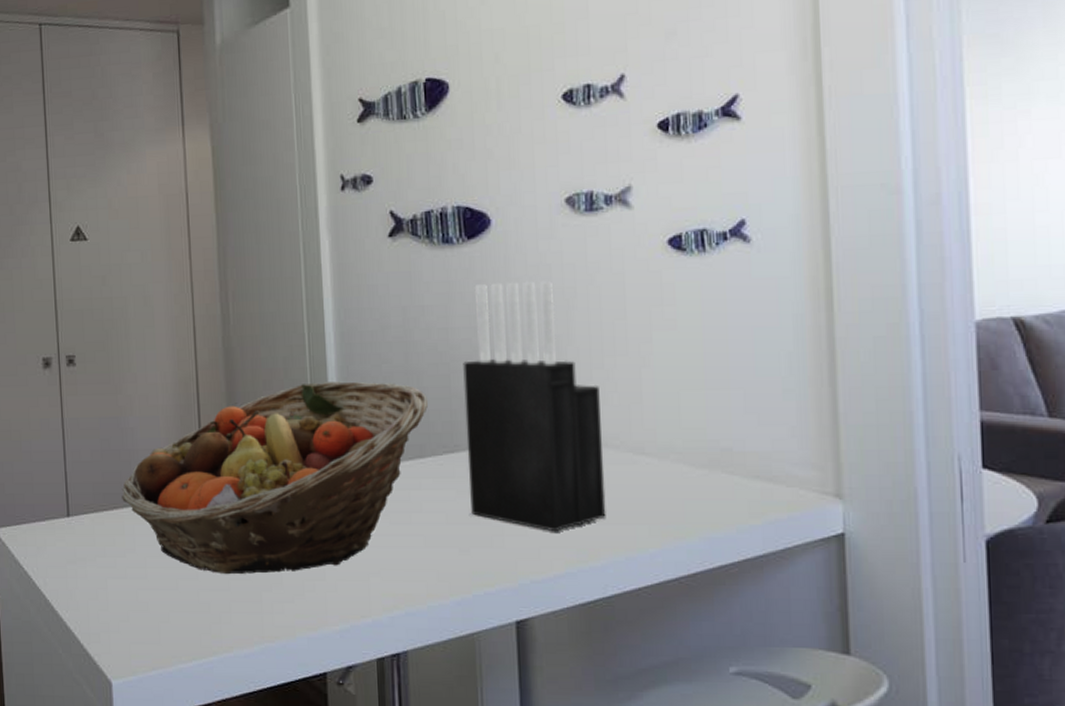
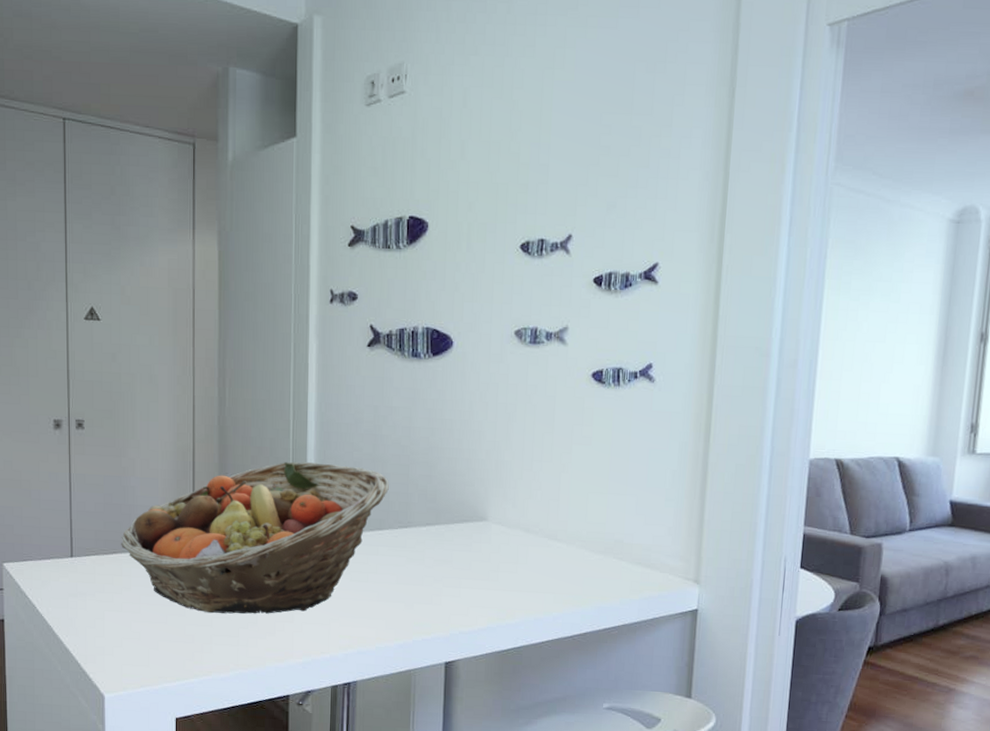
knife block: present [463,281,606,532] -> none [417,394,527,596]

